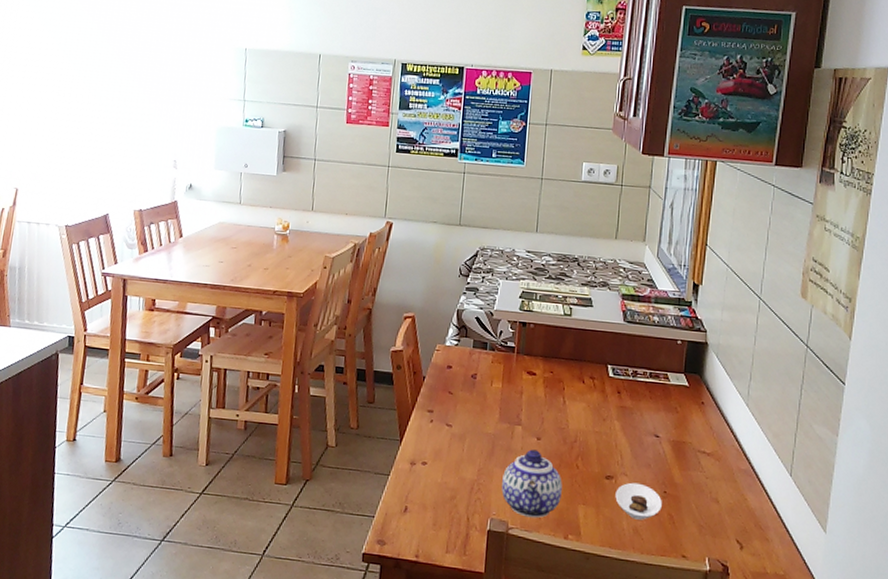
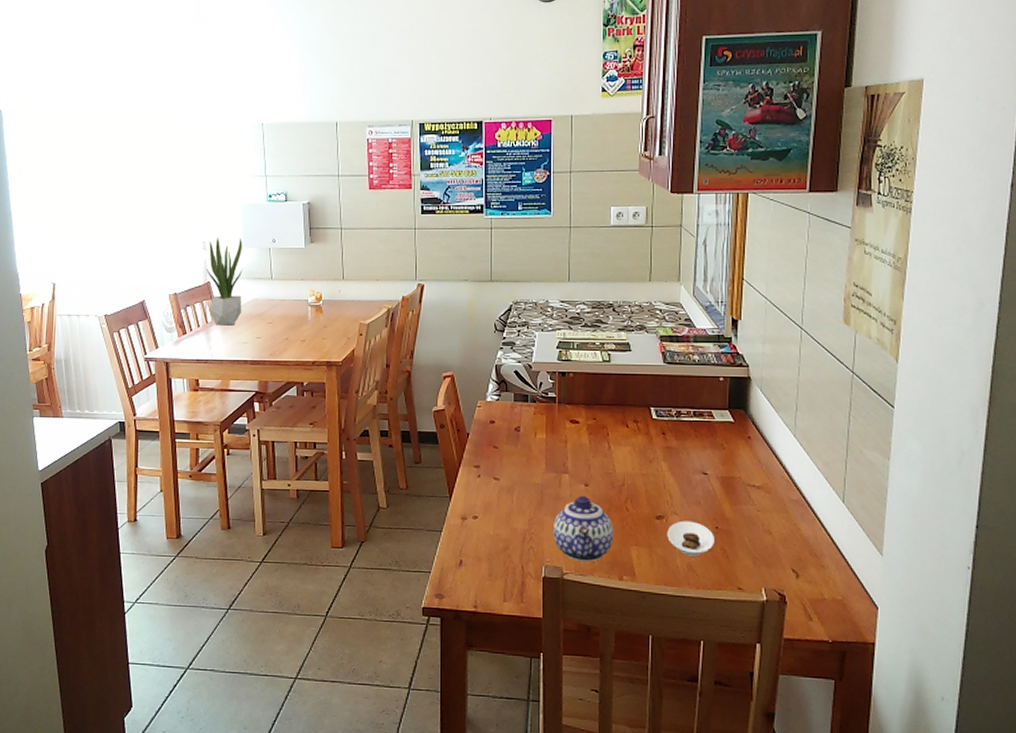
potted plant: none [173,158,214,248] -> present [206,238,243,326]

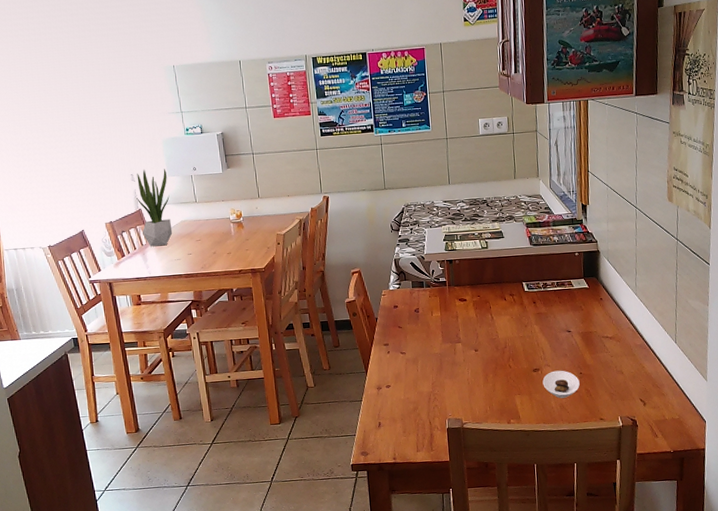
teapot: present [553,496,613,562] -> none [452,359,501,413]

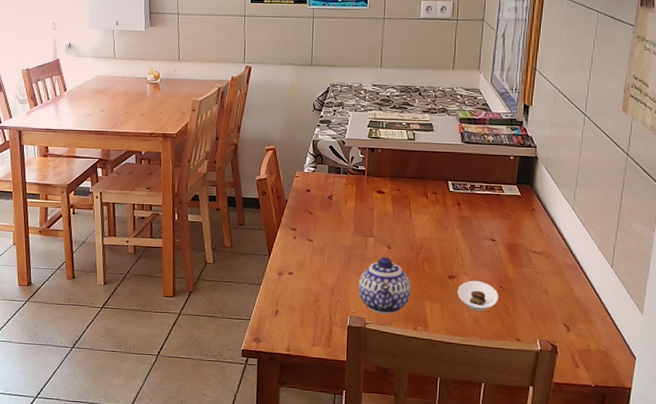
potted plant: present [136,168,173,247] -> none [56,19,89,99]
teapot: none [452,359,501,413] -> present [358,257,411,314]

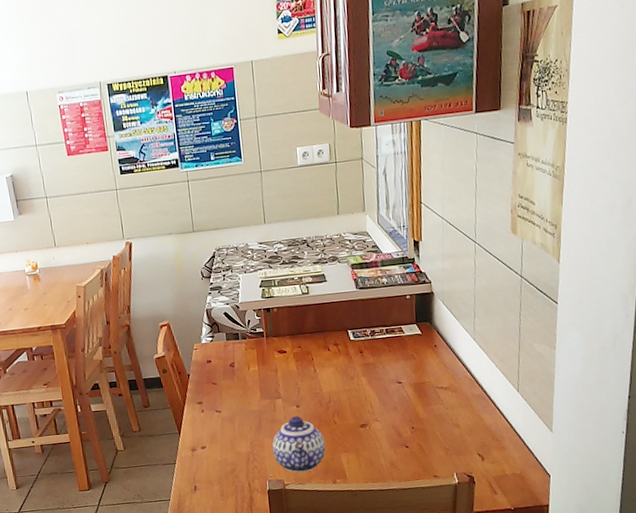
saucer: present [457,280,498,311] -> none [370,425,412,455]

